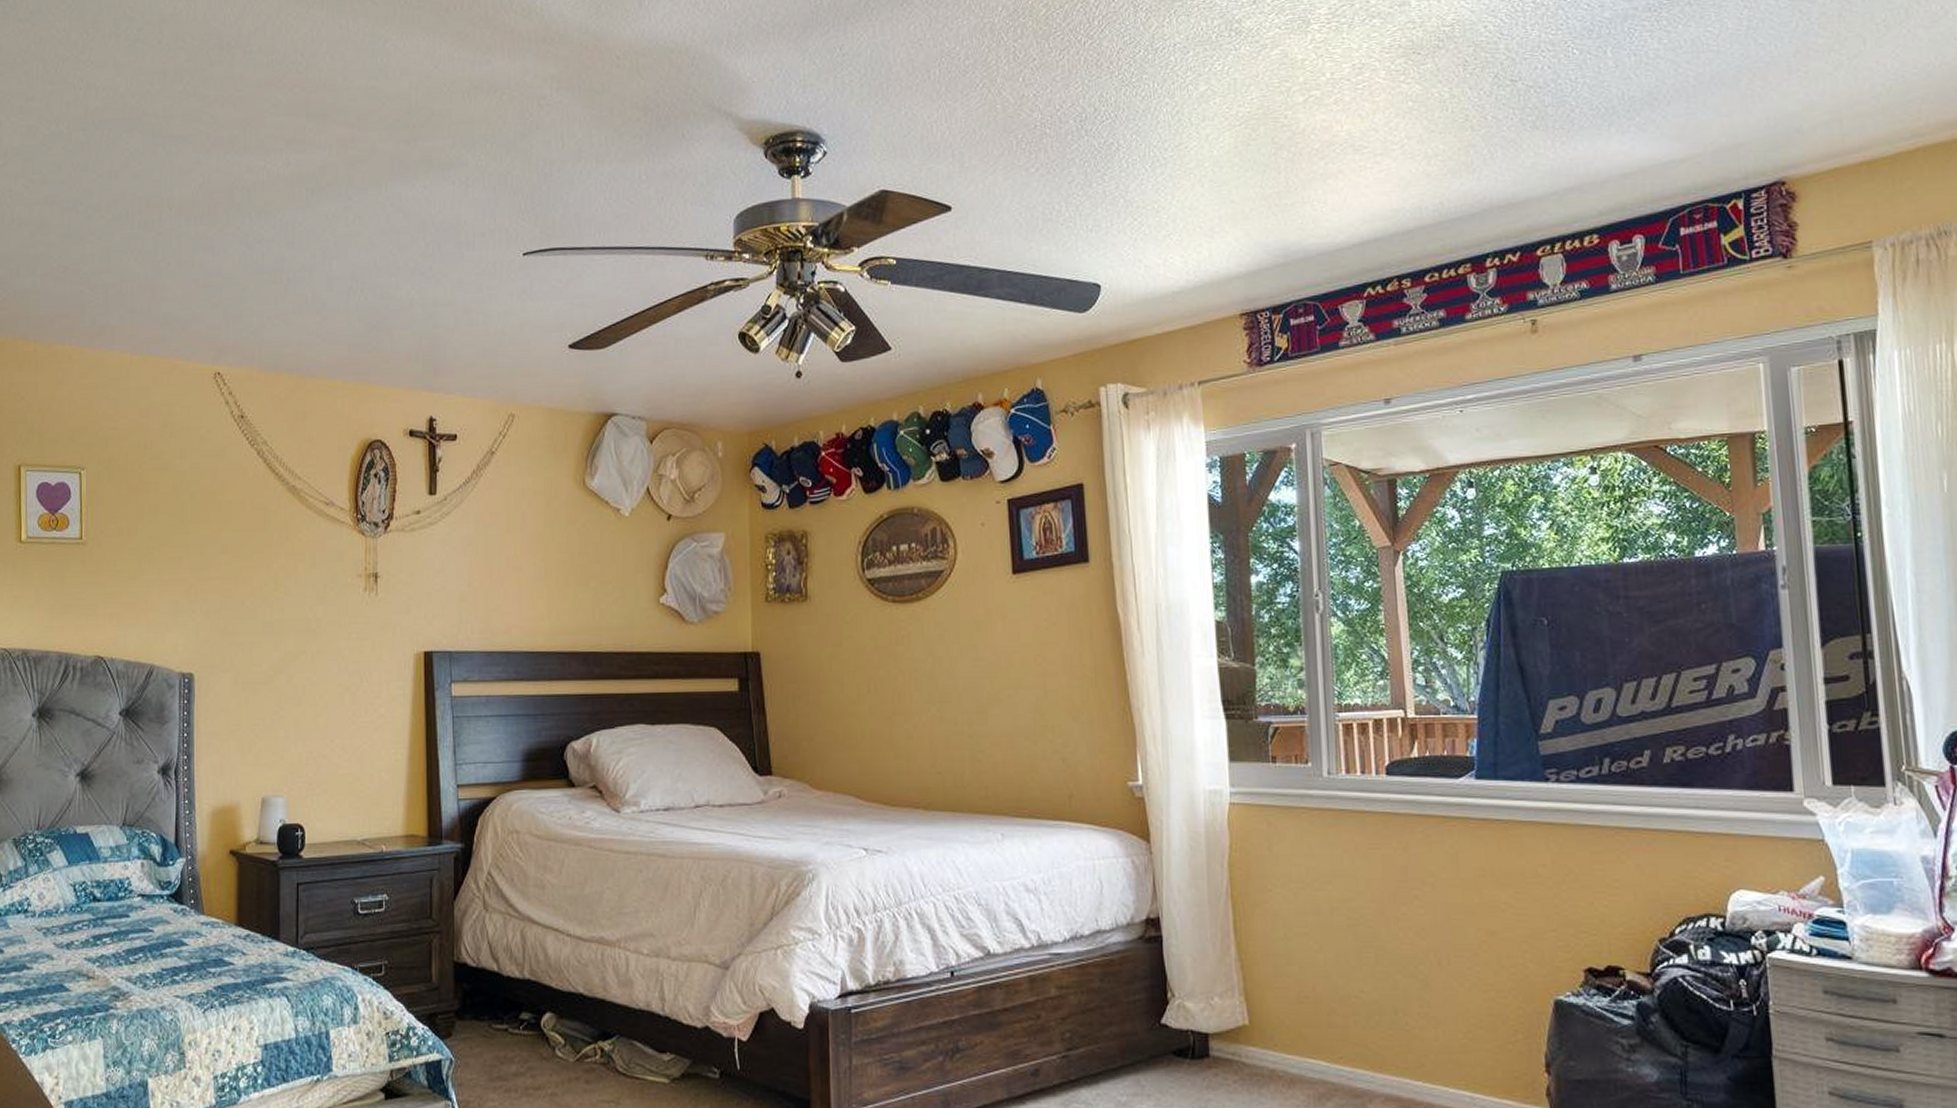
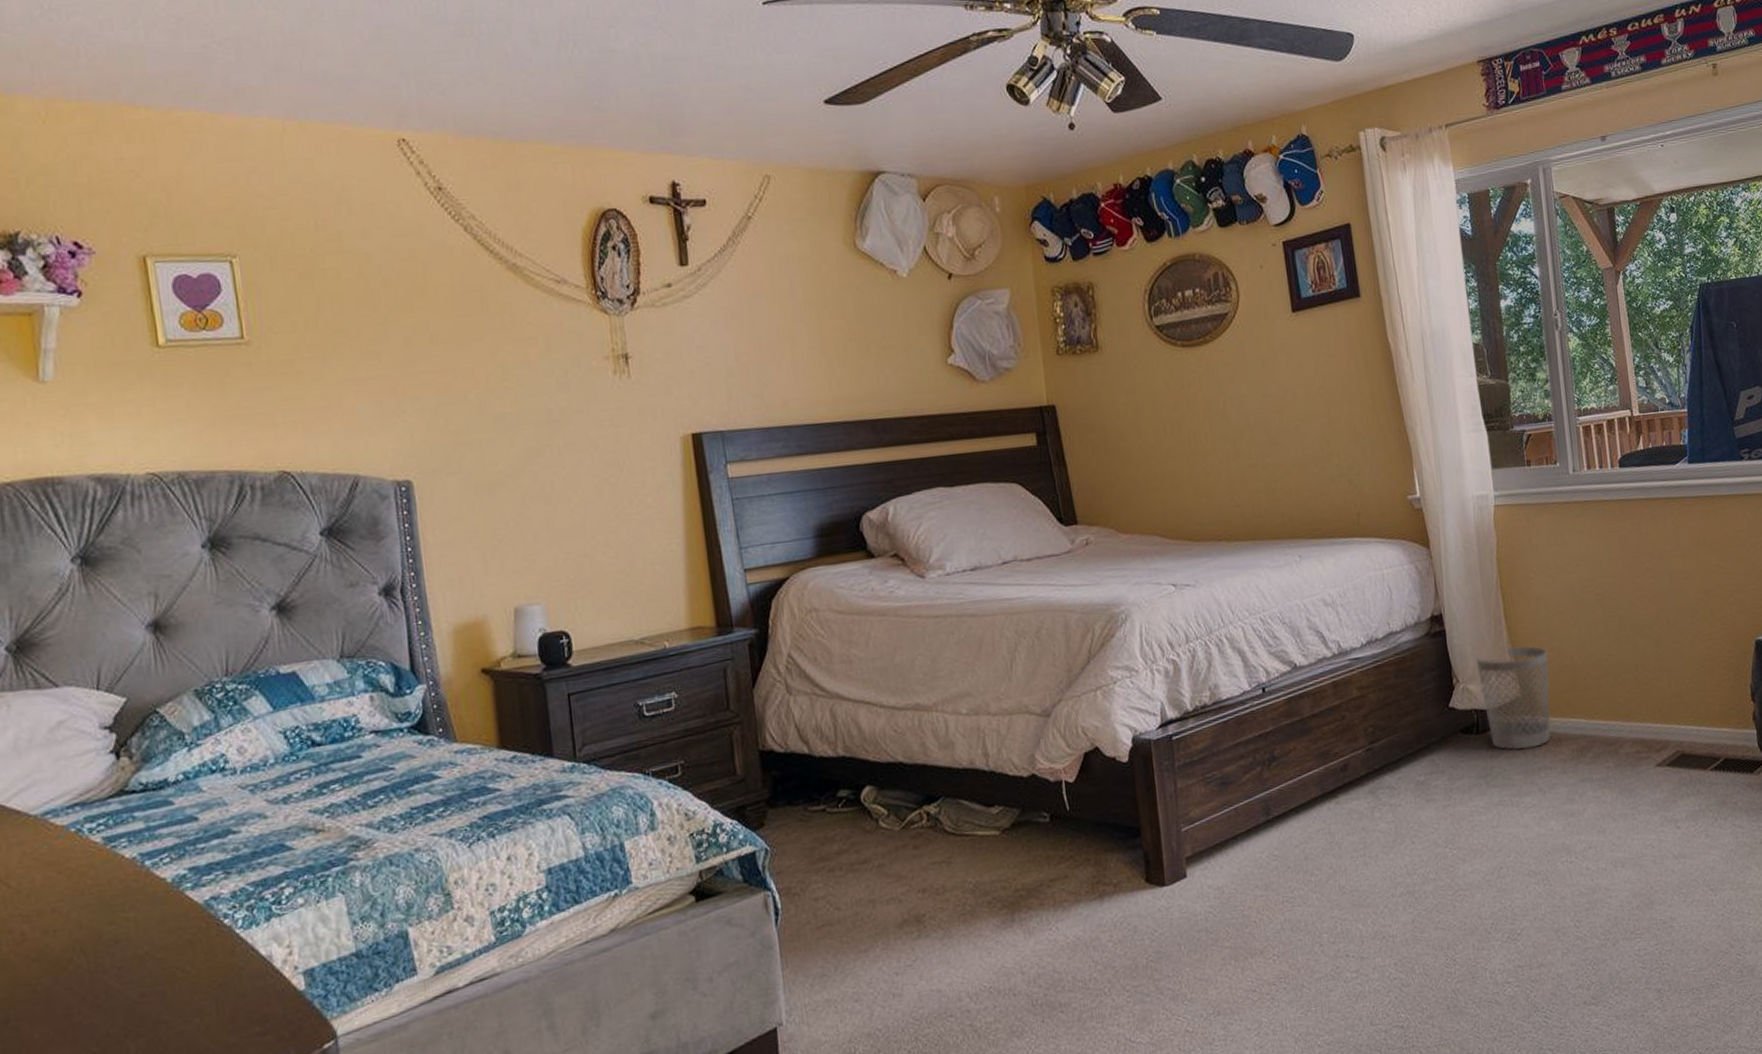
wastebasket: none [1196,965,1285,1085] -> present [1475,645,1551,750]

